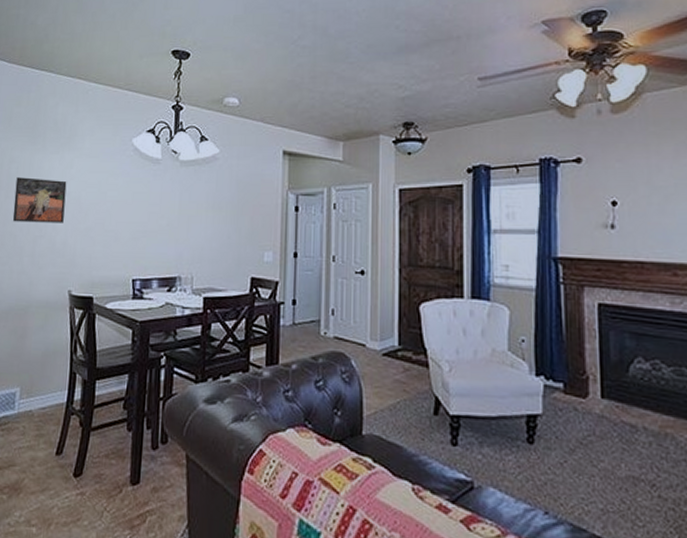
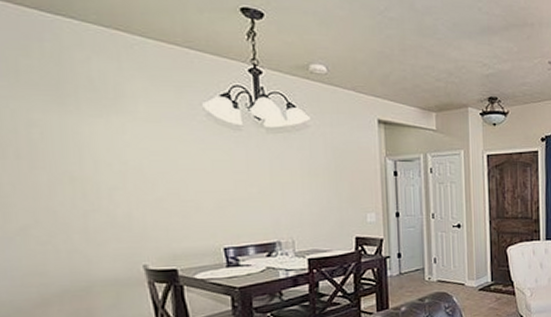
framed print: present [12,177,67,223] -> none [42,144,123,196]

